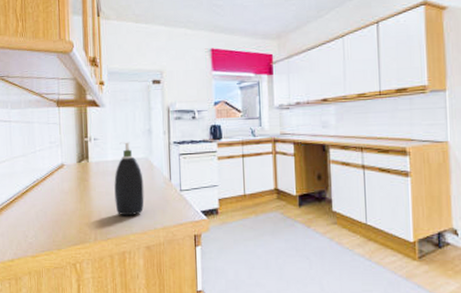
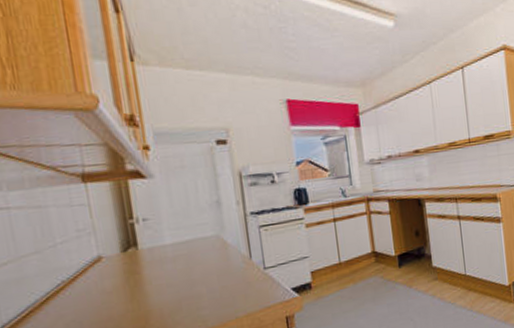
soap dispenser: present [114,142,144,216] -> none [176,218,220,310]

